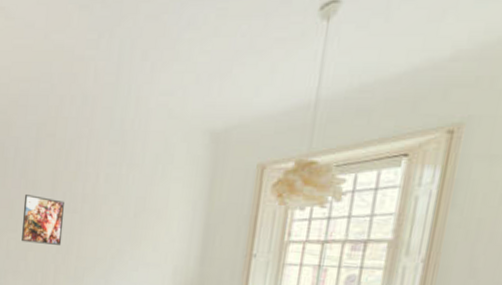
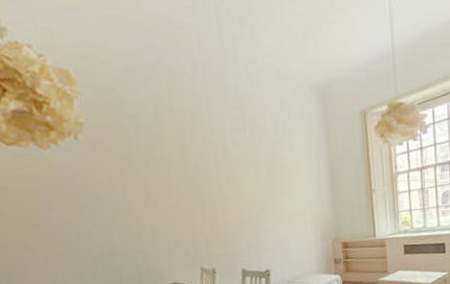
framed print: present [21,193,65,245] -> none [156,171,206,221]

